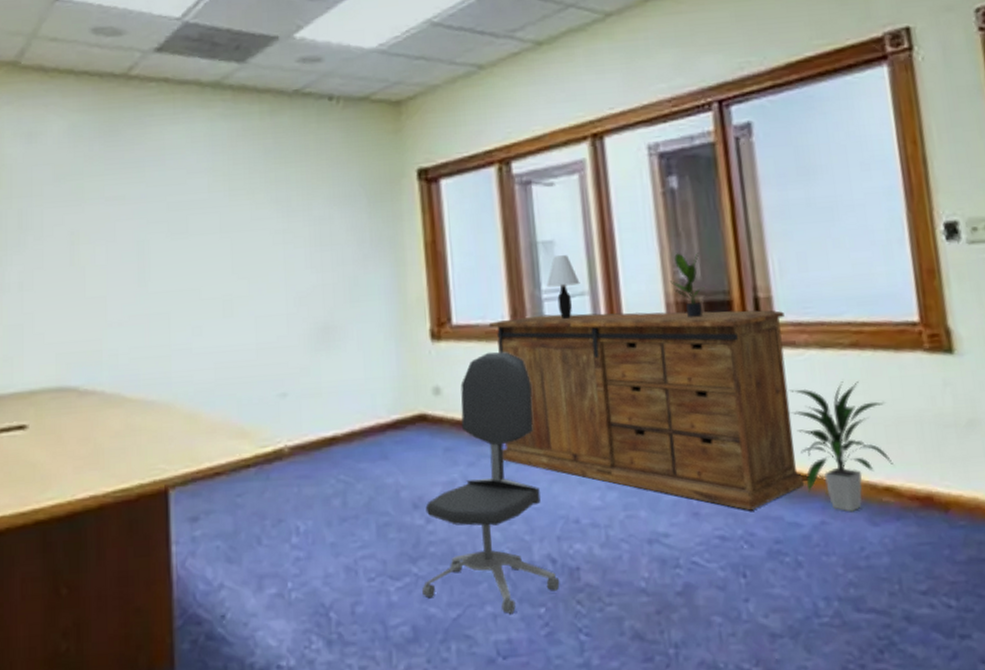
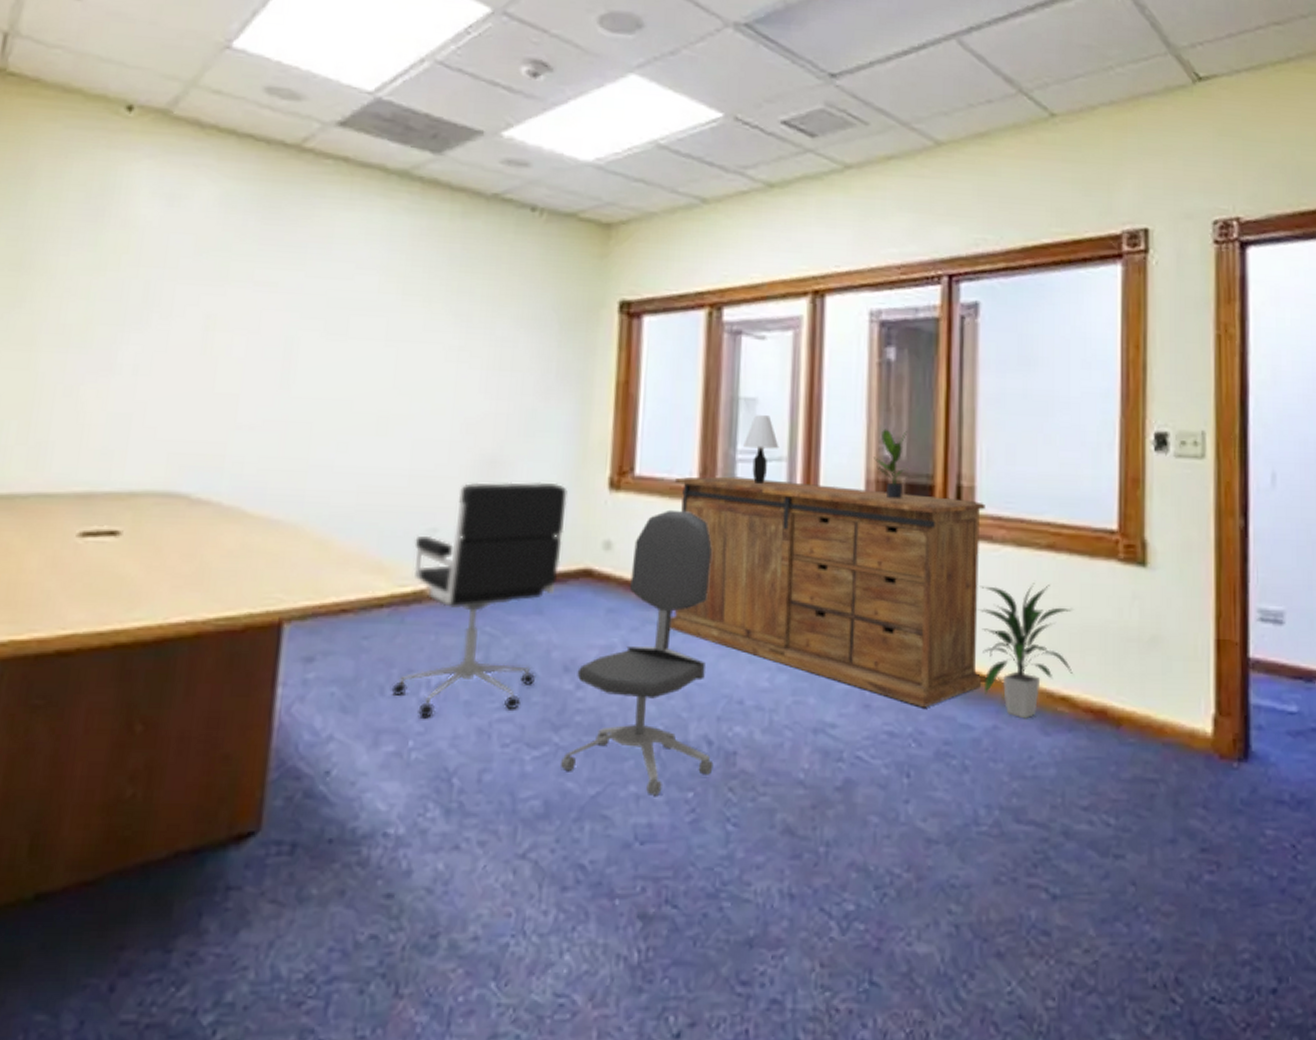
office chair: none [267,339,397,562] -> present [391,481,567,718]

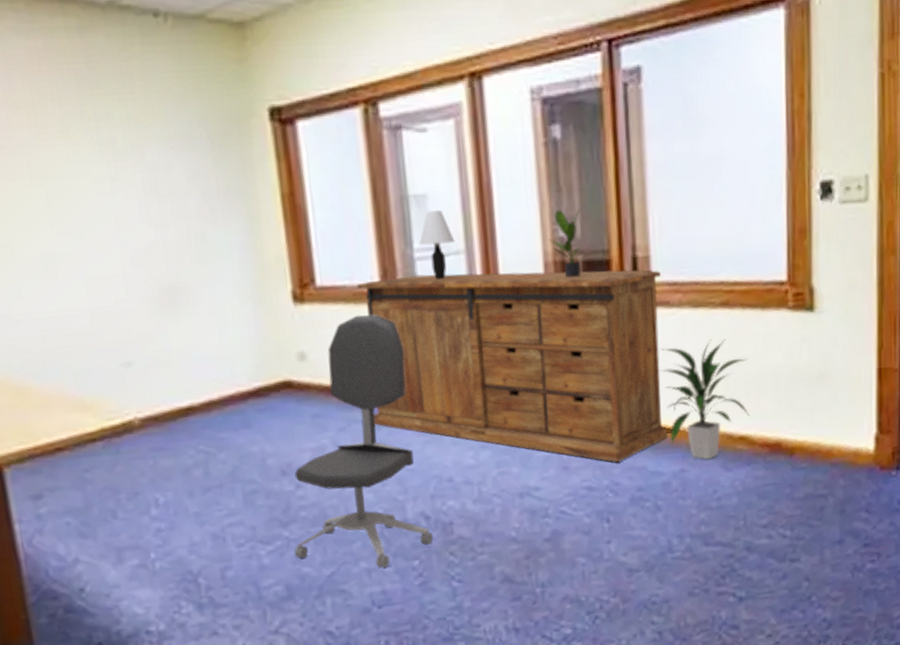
office chair: present [391,481,567,718] -> none [111,303,260,533]

